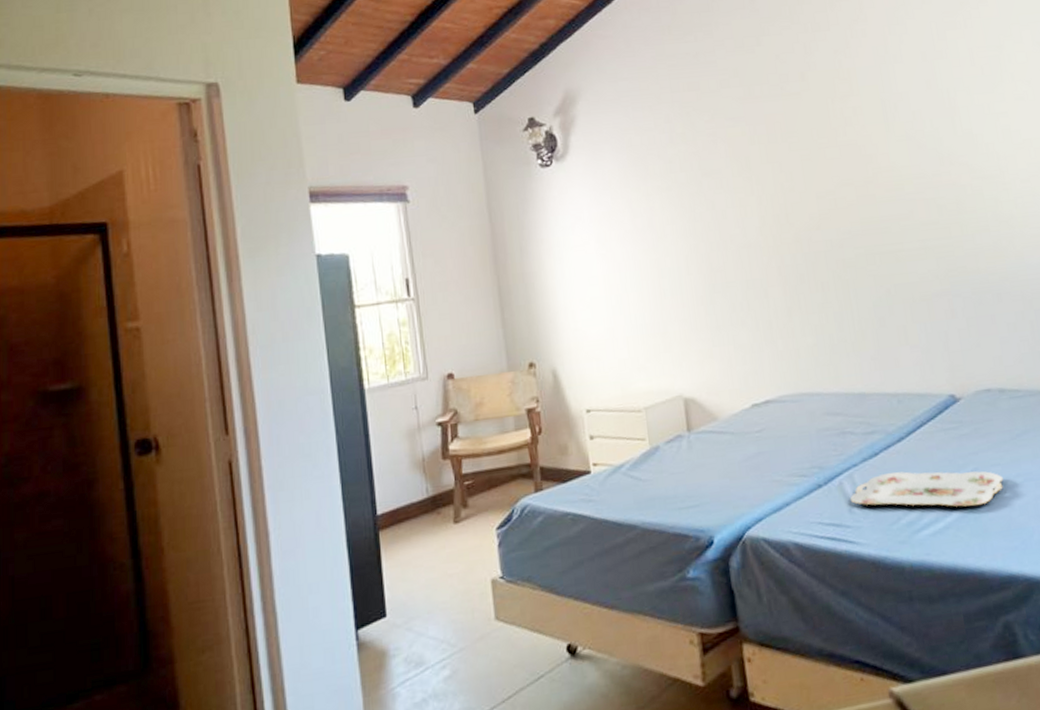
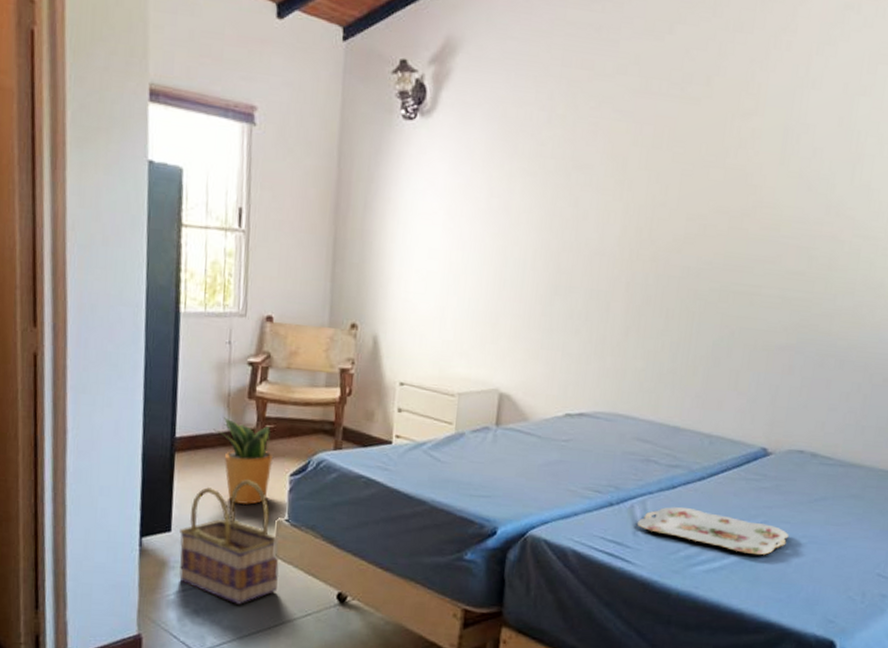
basket: none [395,543,504,682] -> present [179,479,279,605]
potted plant: none [413,482,477,572] -> present [213,417,273,505]

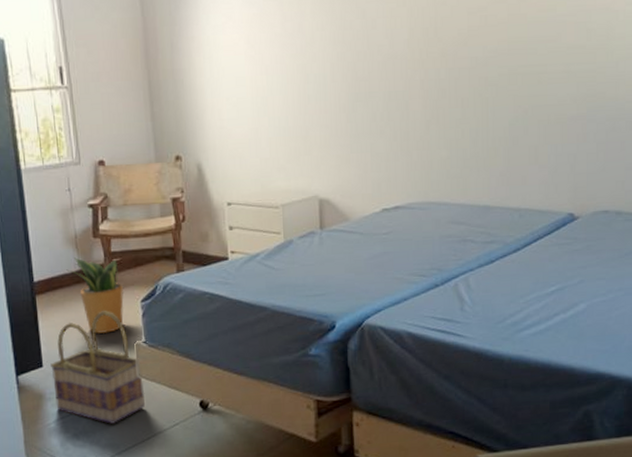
serving tray: present [637,507,789,556] -> none [462,278,606,313]

